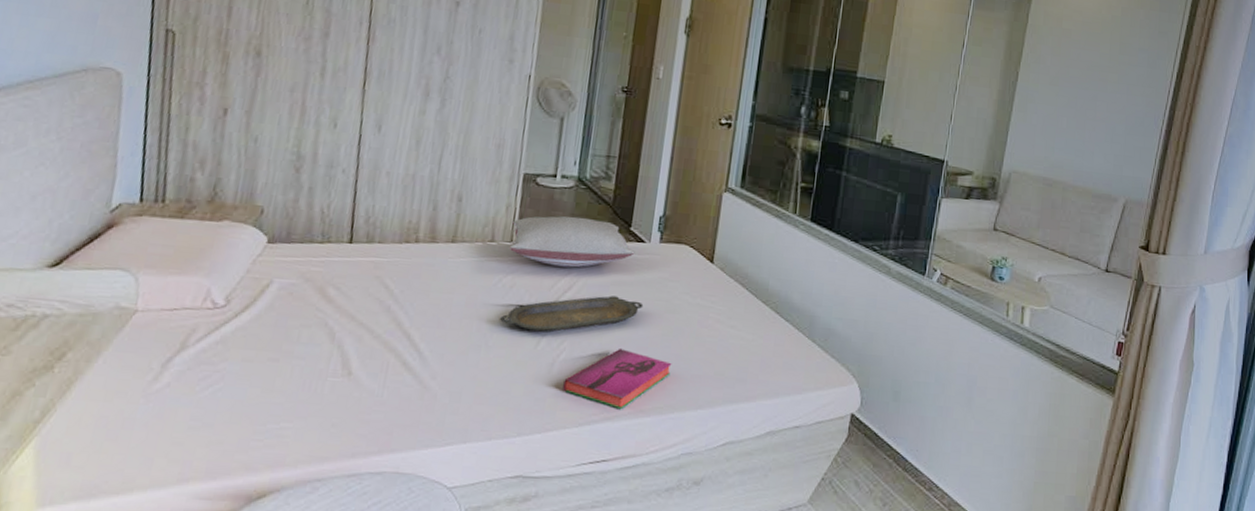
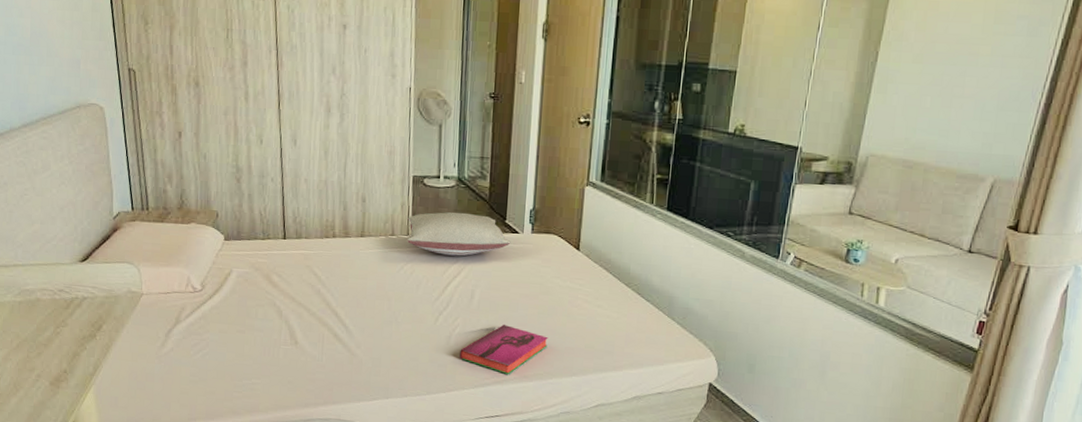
serving tray: present [500,295,644,333] -> none [405,280,521,311]

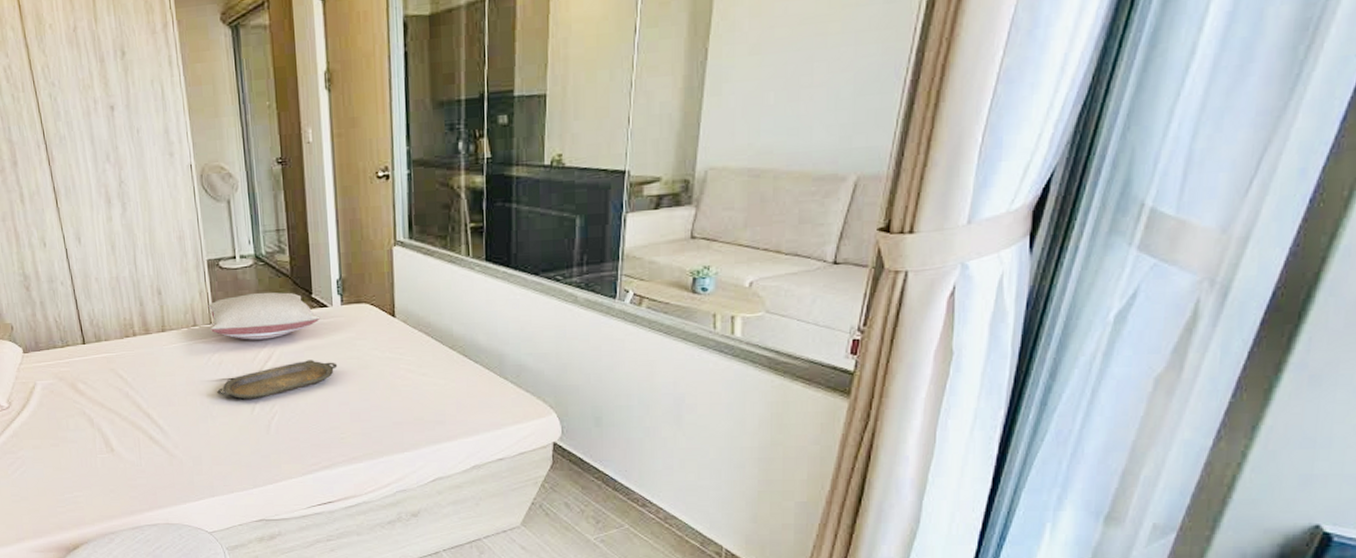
serving tray: none [405,280,521,311] -> present [217,360,338,400]
hardback book: present [459,324,548,374] -> none [282,405,374,458]

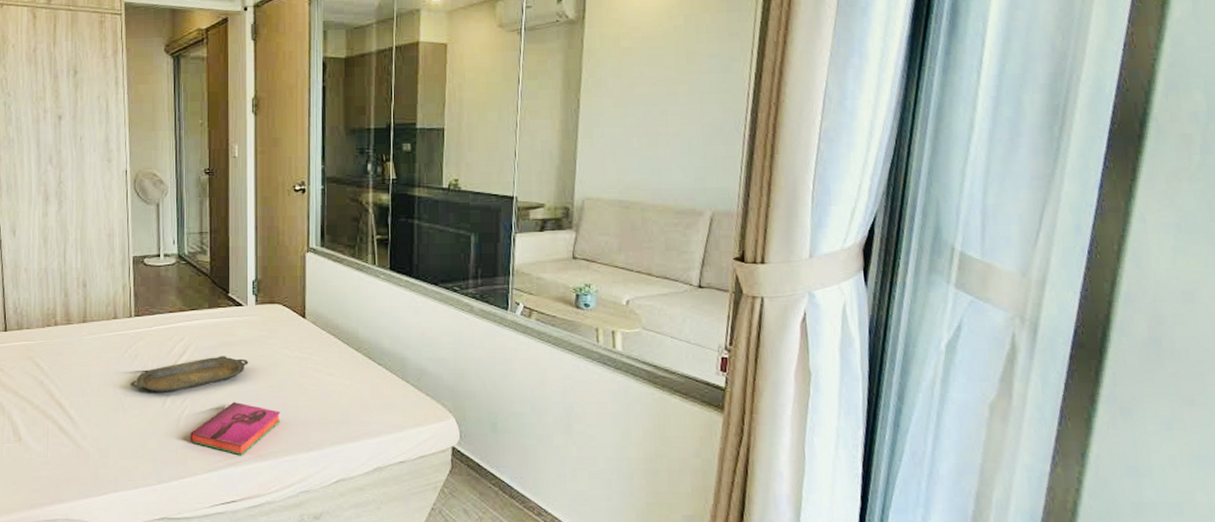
pillow: present [207,292,320,340] -> none [128,289,235,334]
hardback book: none [282,405,374,458] -> present [190,401,281,455]

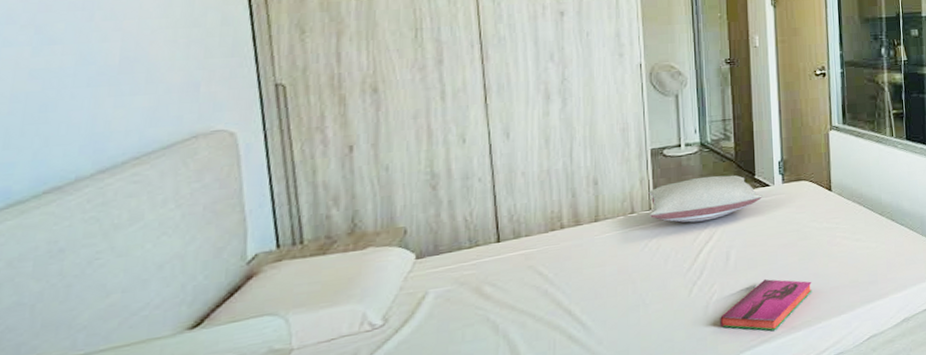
pillow: none [128,289,235,334] -> present [647,175,763,223]
serving tray: present [131,356,249,393] -> none [652,236,778,283]

